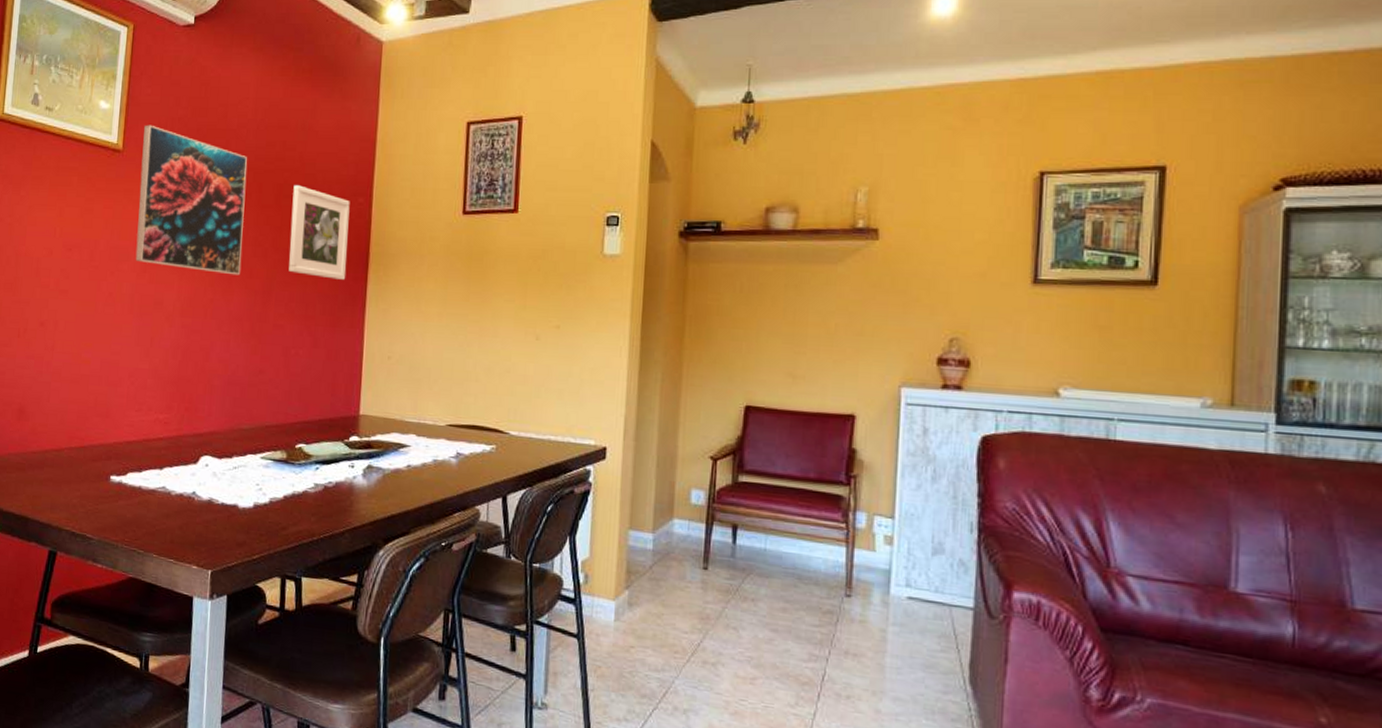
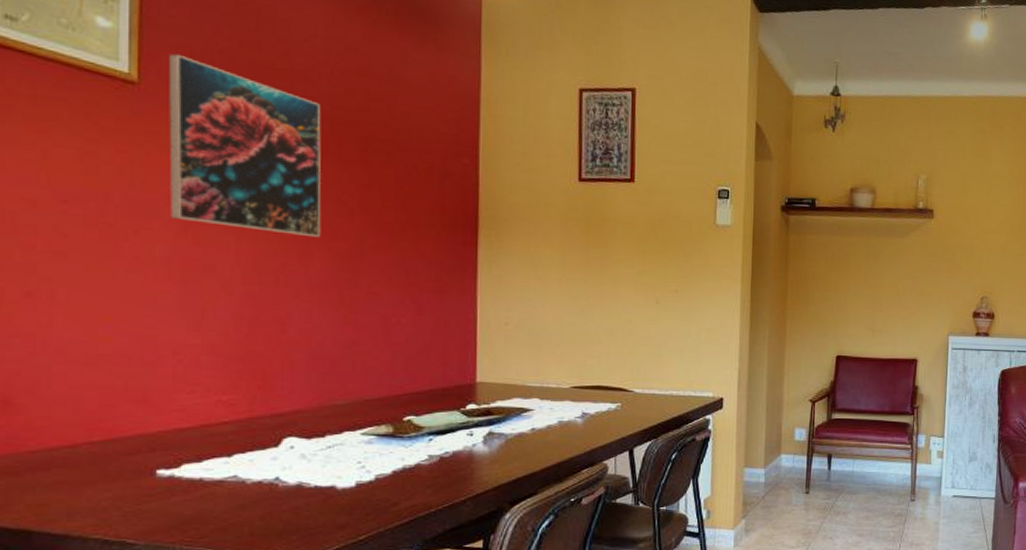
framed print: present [289,185,350,280] -> none [381,140,453,244]

